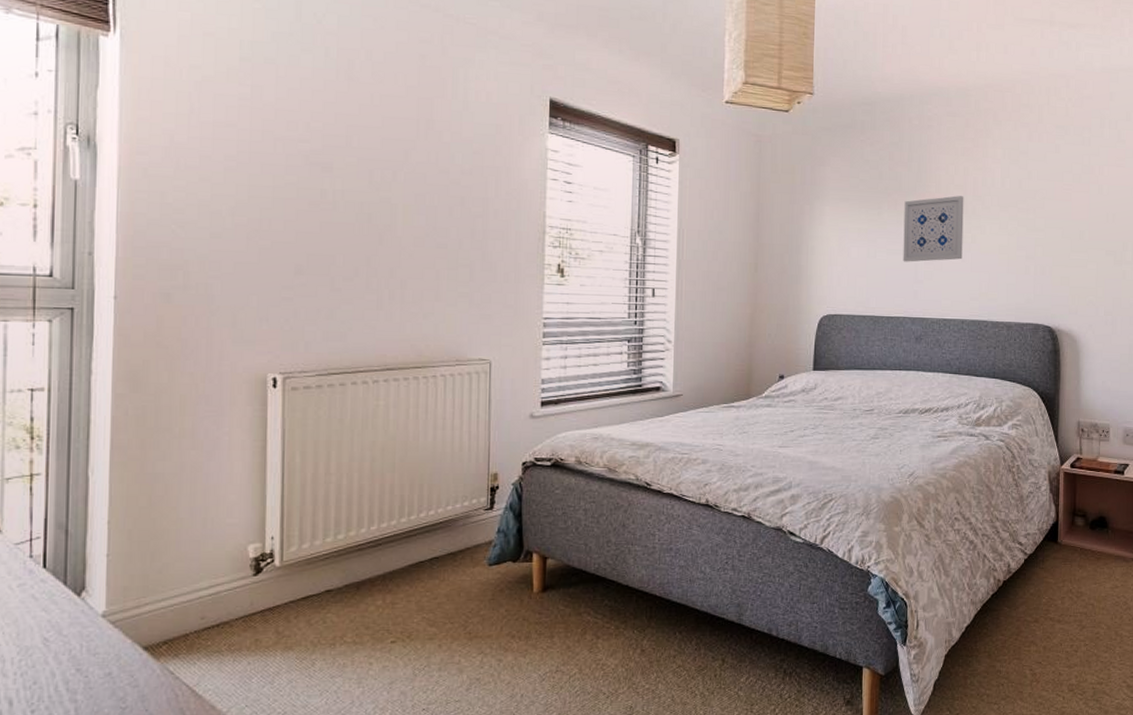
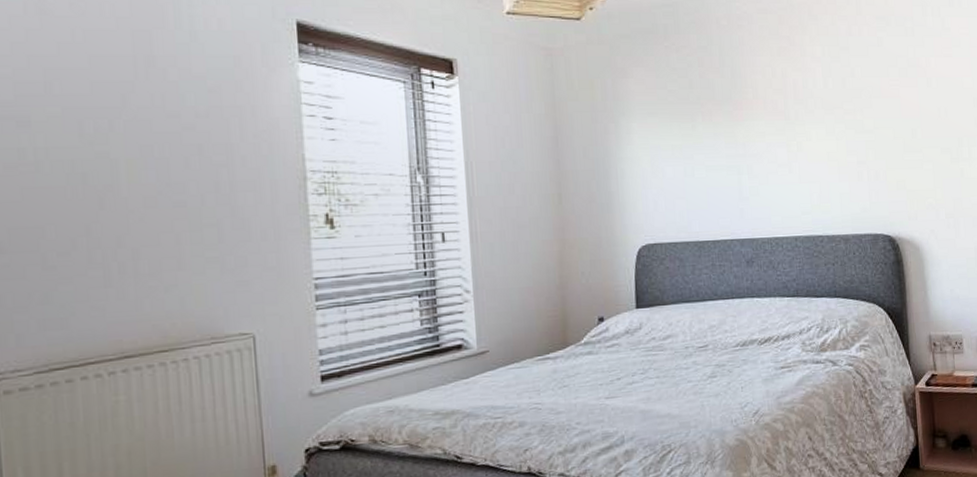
wall art: present [903,196,964,262] -> none [720,101,789,178]

